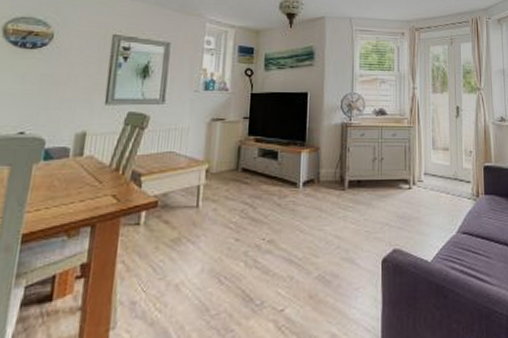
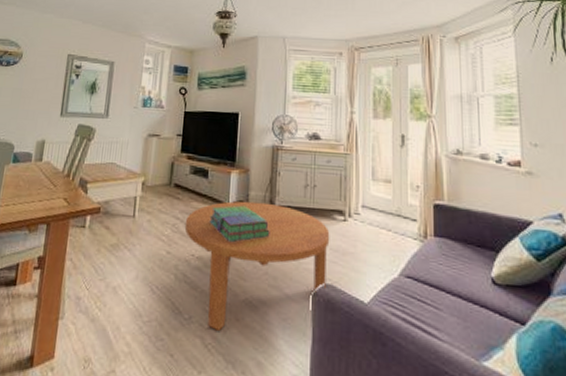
coffee table: none [254,179,397,311] -> present [184,201,330,331]
stack of books: none [280,183,341,222] -> present [209,205,270,243]

